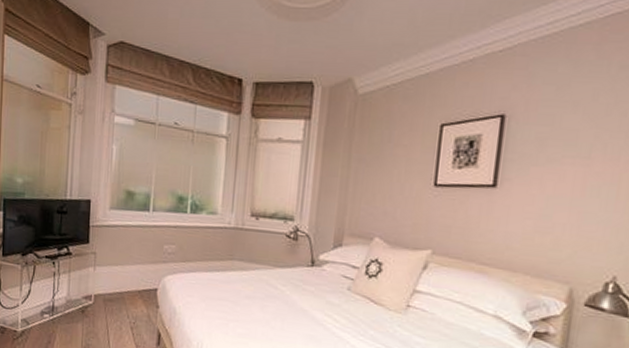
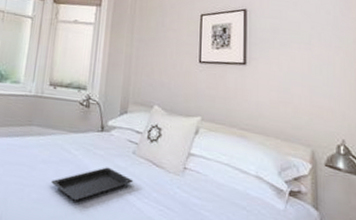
serving tray: none [257,303,348,337] -> present [51,167,133,201]

